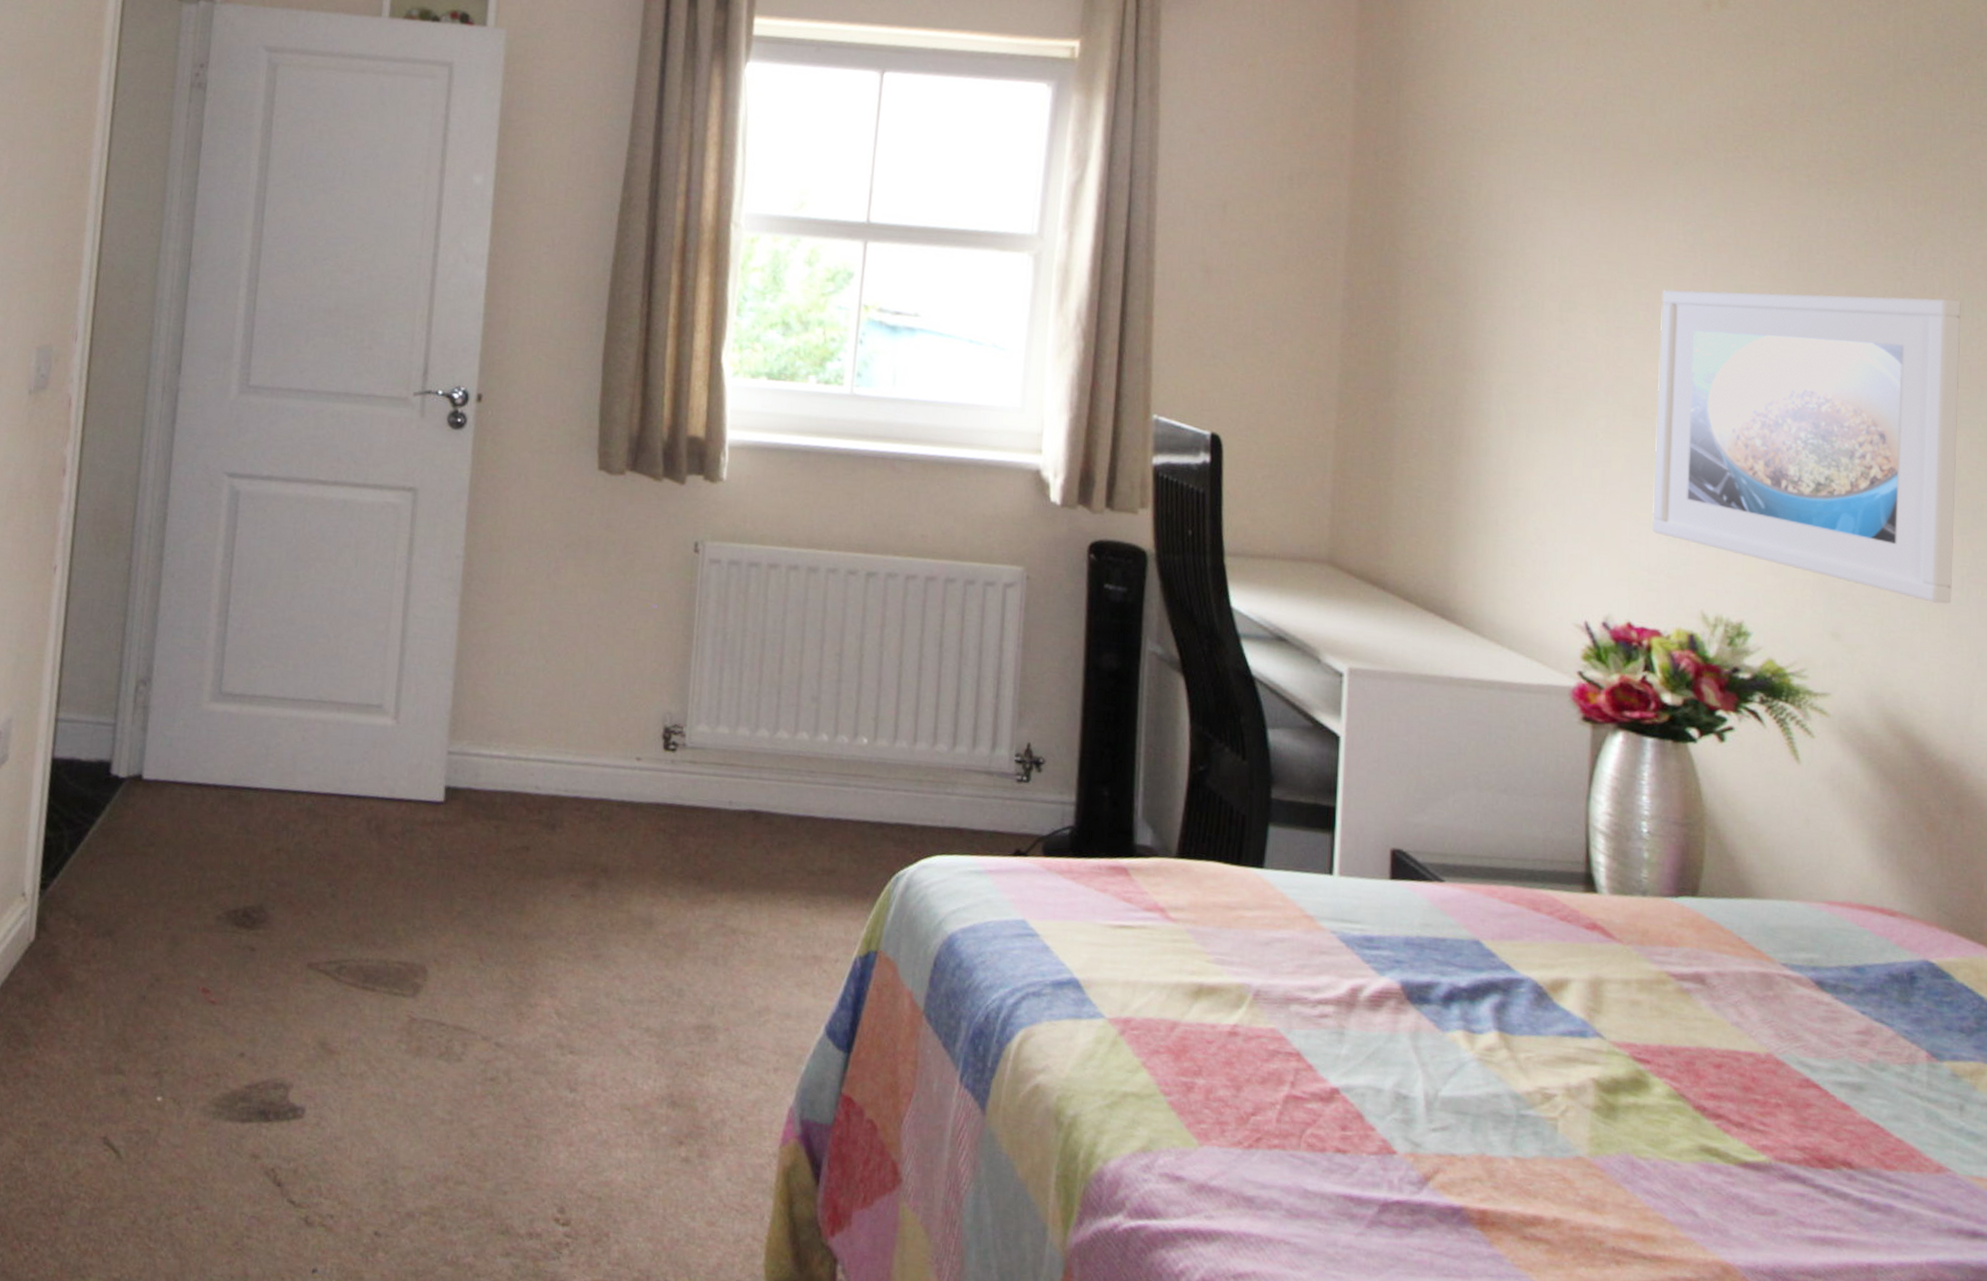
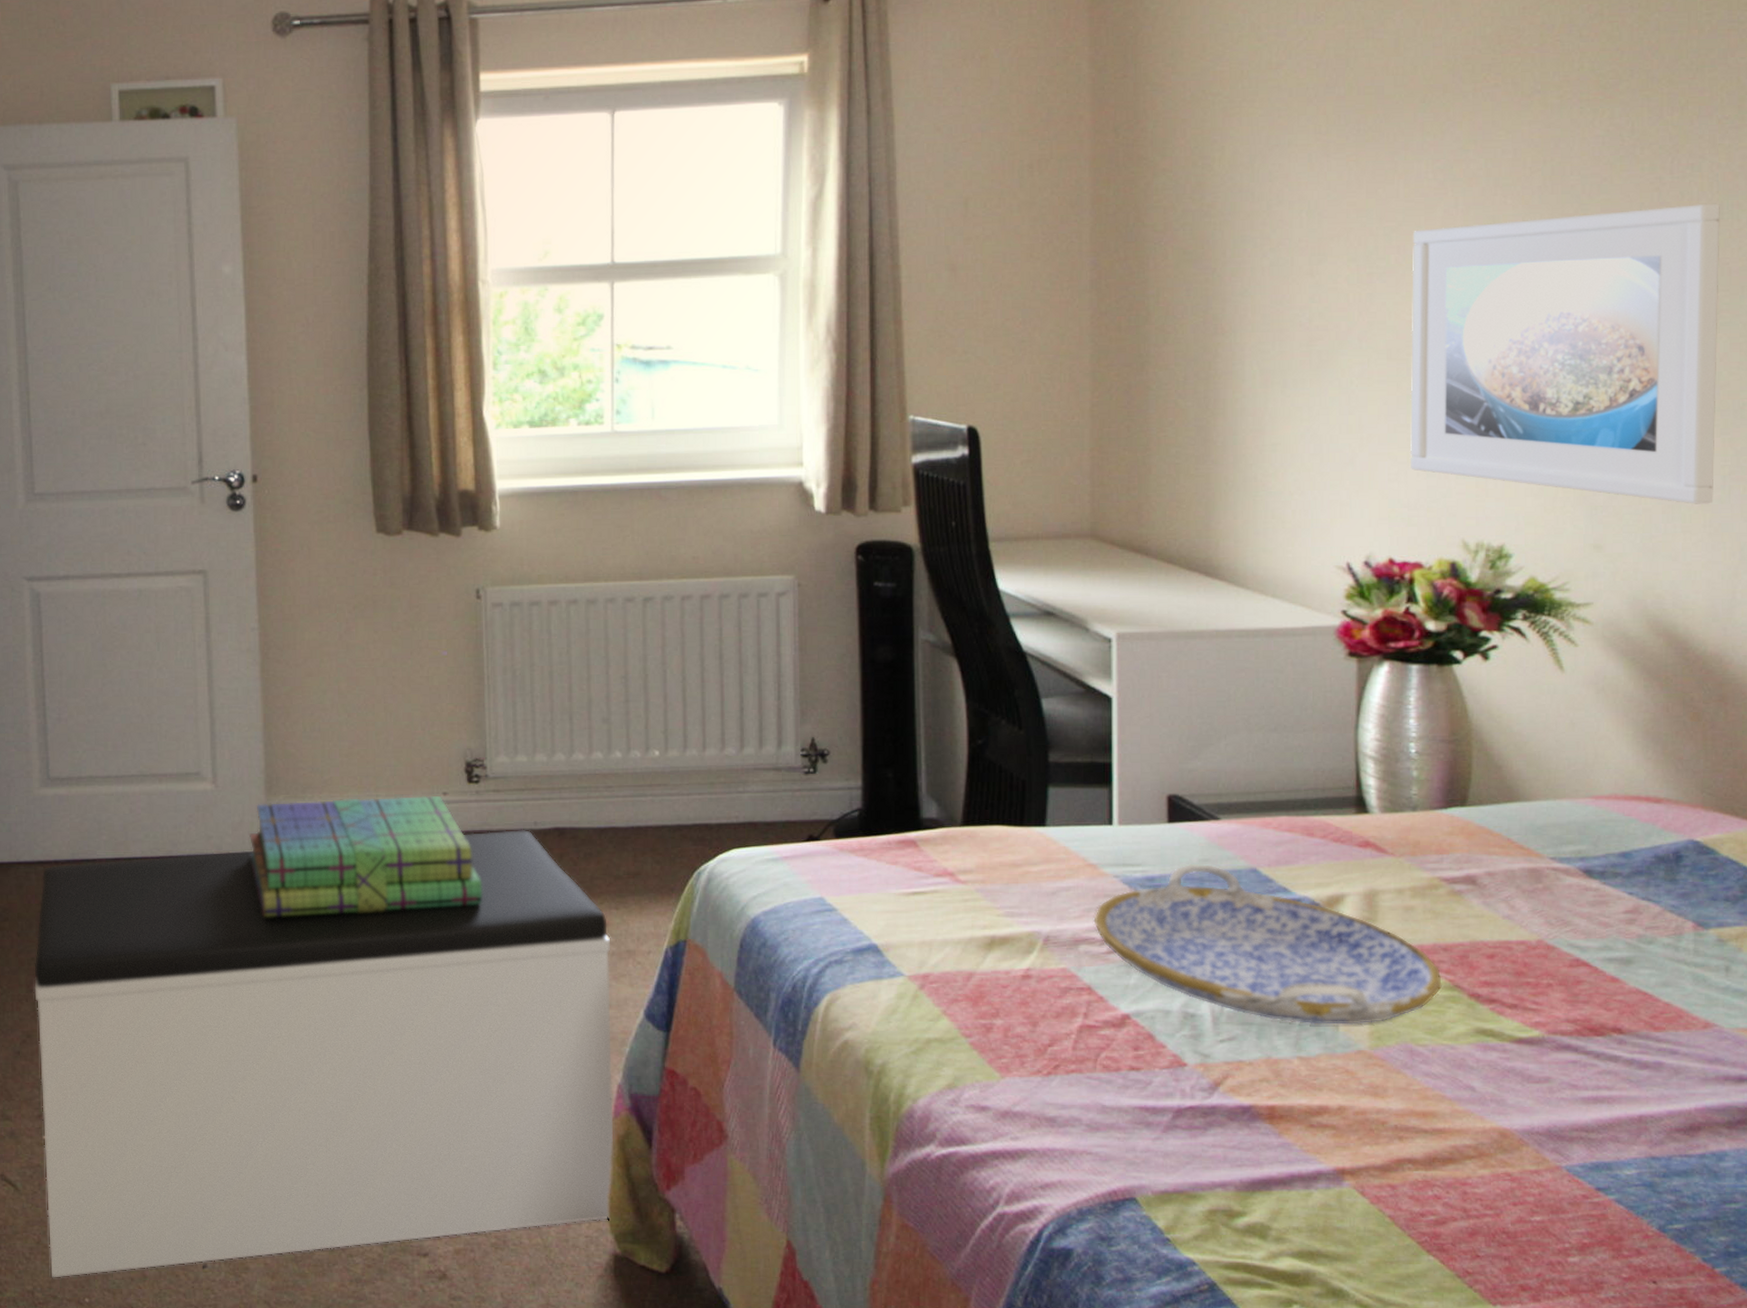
bench: none [143,789,797,1267] -> present [34,830,614,1278]
stack of books: none [423,747,667,886] -> present [248,796,483,917]
serving tray: none [1307,927,1667,1128] -> present [1093,863,1442,1025]

